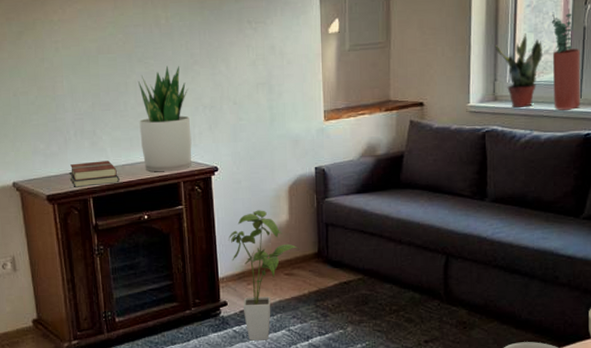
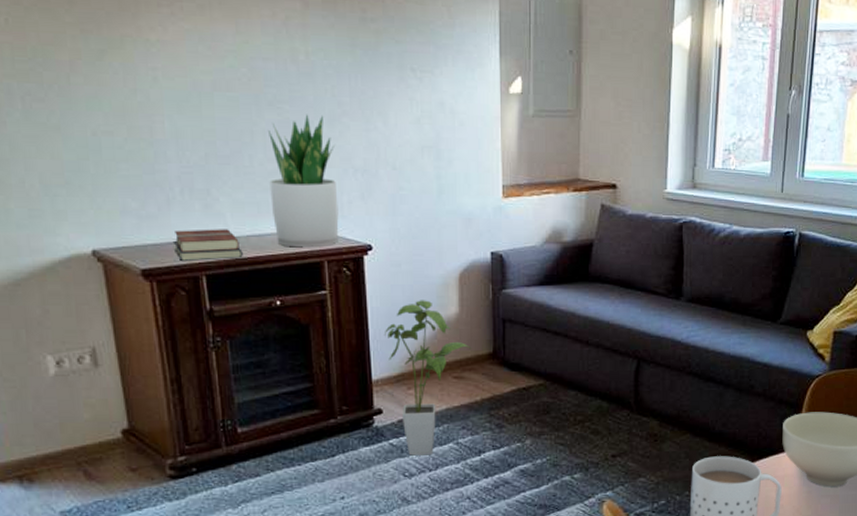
potted plant: present [494,33,542,108] -> none [695,115,745,198]
vase: present [551,8,581,110] -> none [754,92,784,205]

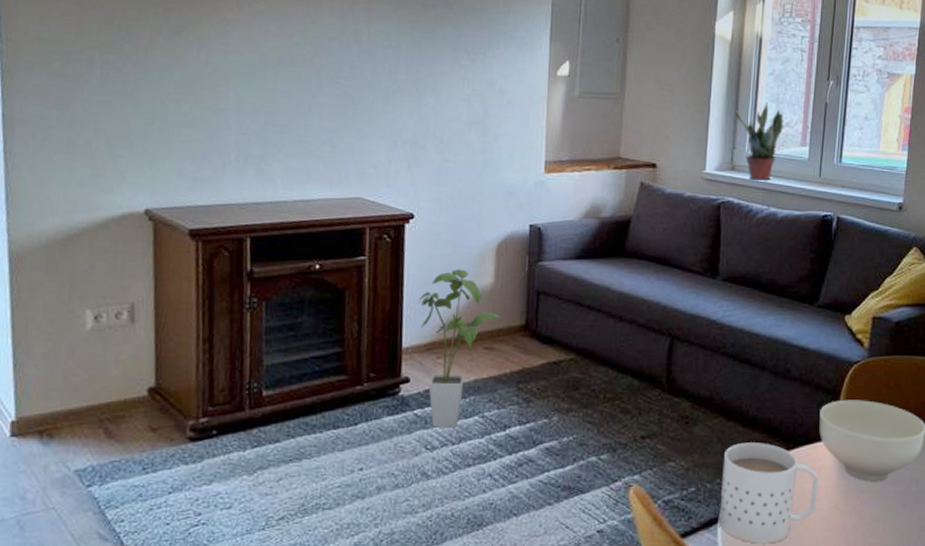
books: present [172,229,243,262] -> none [222,193,289,224]
planter: present [269,114,339,248] -> none [321,89,387,215]
potted plant: none [695,115,745,198] -> present [735,102,784,180]

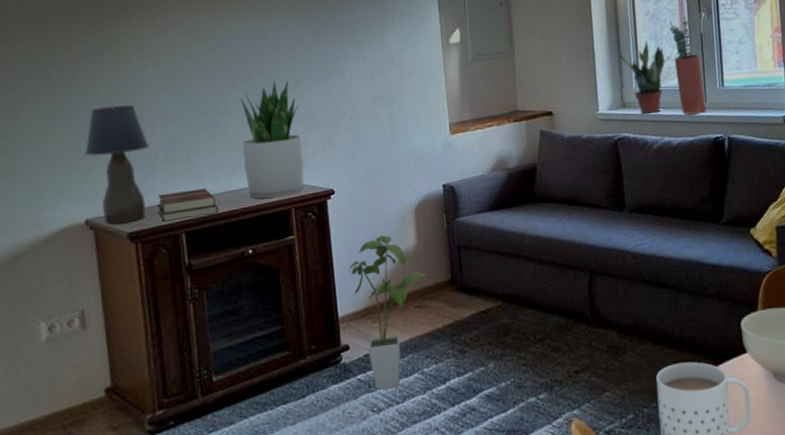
table lamp: none [151,89,222,219] -> present [84,104,150,225]
books: none [222,193,289,224] -> present [156,188,219,223]
planter: none [321,89,387,215] -> present [241,81,304,200]
vase: none [792,82,822,188] -> present [669,16,707,115]

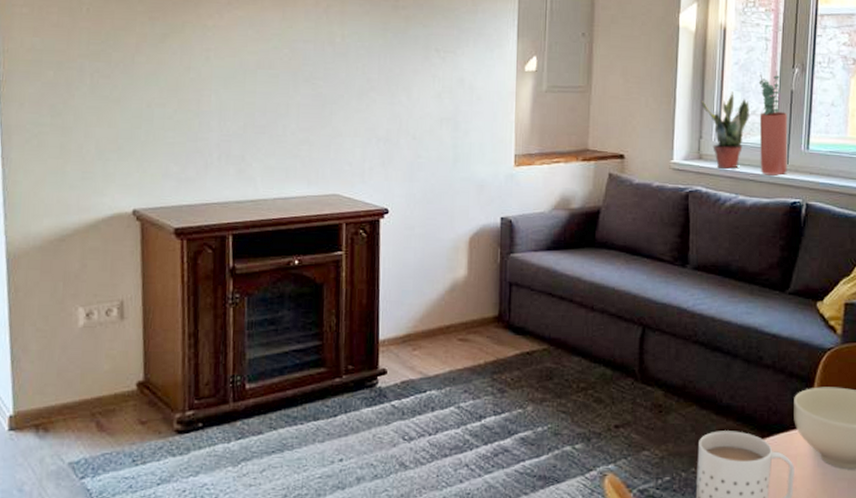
table lamp: present [84,104,150,225] -> none [138,94,205,218]
books: present [156,188,219,223] -> none [206,191,268,222]
planter: present [241,81,304,200] -> none [298,89,361,211]
house plant: present [348,235,431,390] -> none [393,262,478,419]

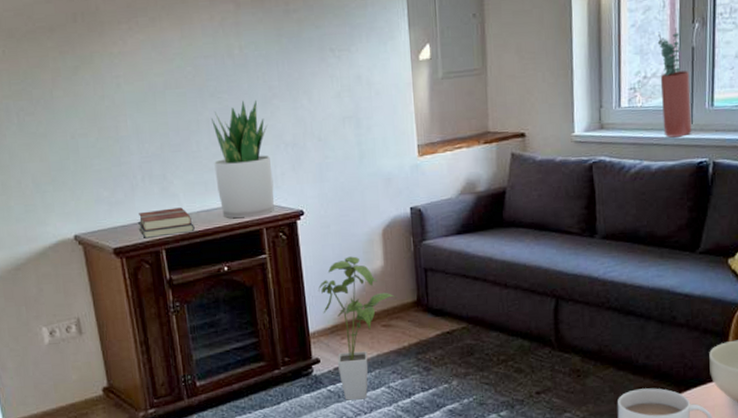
books: none [206,191,268,222] -> present [137,207,195,239]
planter: none [298,89,361,211] -> present [212,100,274,219]
house plant: none [393,262,478,419] -> present [317,256,398,401]
potted plant: present [701,91,750,169] -> none [598,55,650,136]

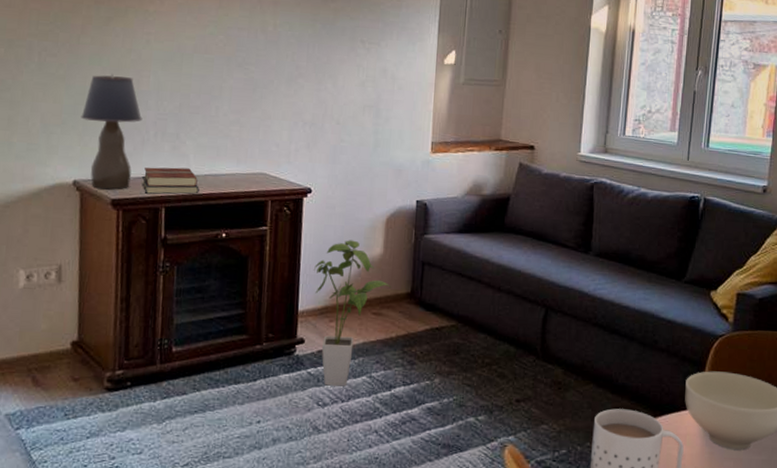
table lamp: none [68,123,128,240] -> present [80,73,143,190]
planter: present [212,100,274,219] -> none [229,75,289,189]
vase: present [657,28,692,138] -> none [662,72,690,171]

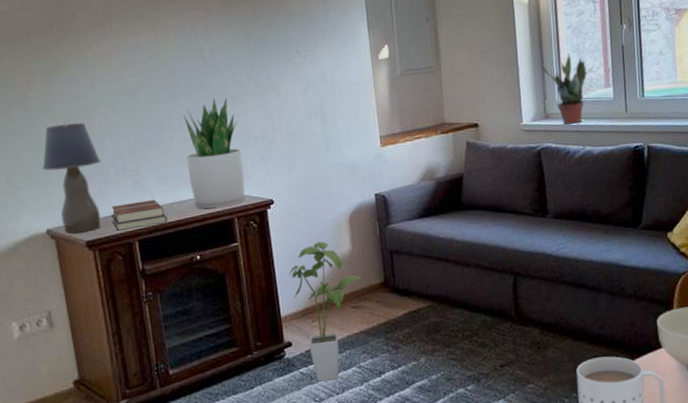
planter: none [229,75,289,189] -> present [184,98,245,210]
potted plant: none [608,90,654,163] -> present [541,53,587,125]

